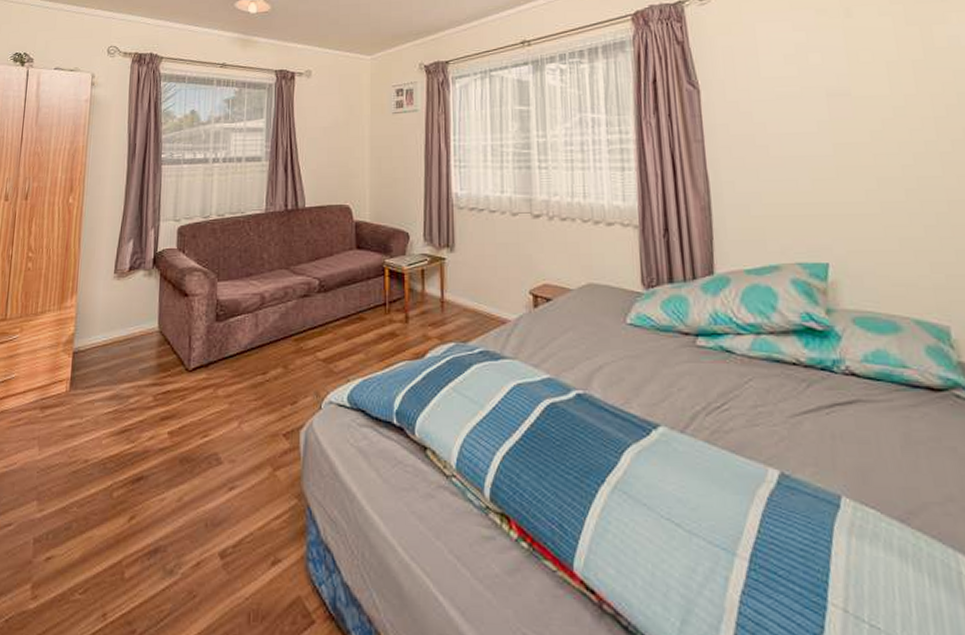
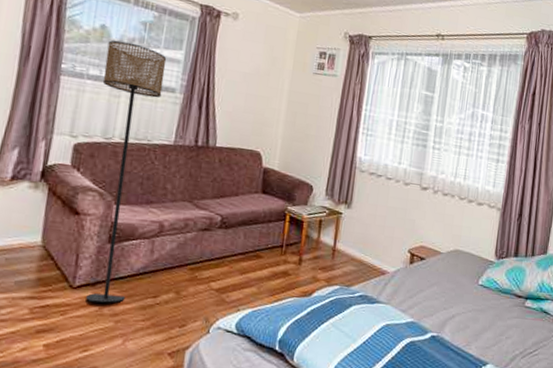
floor lamp: none [197,121,250,384] -> present [86,40,167,303]

